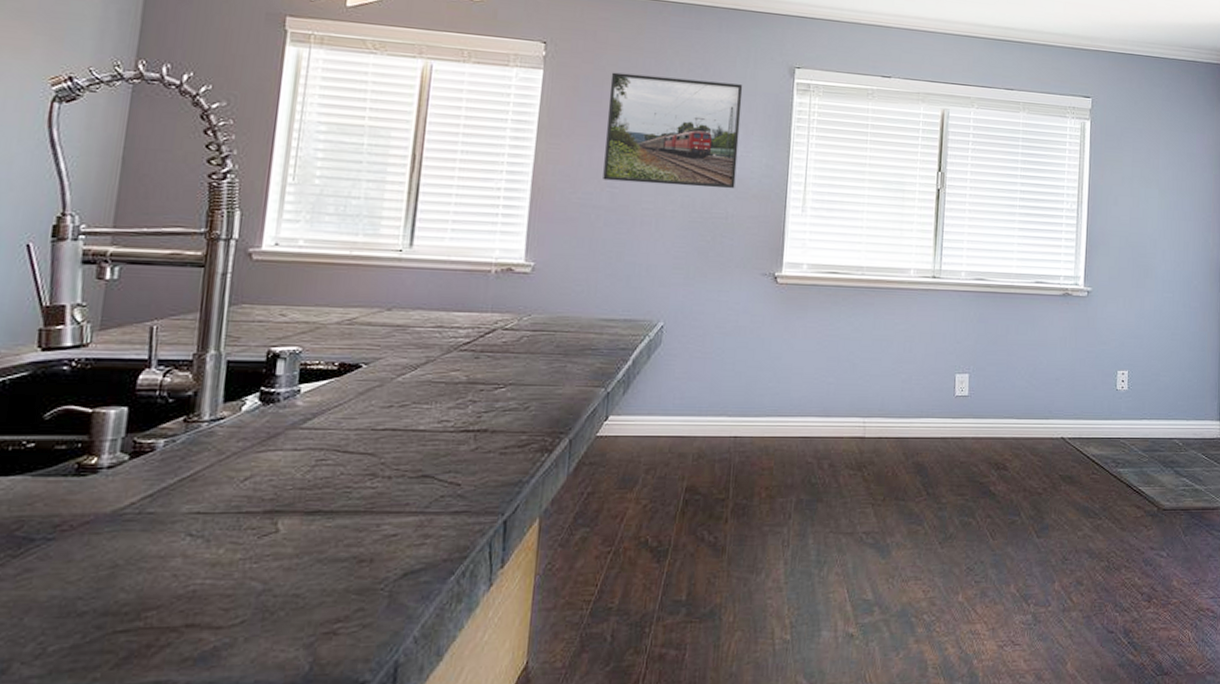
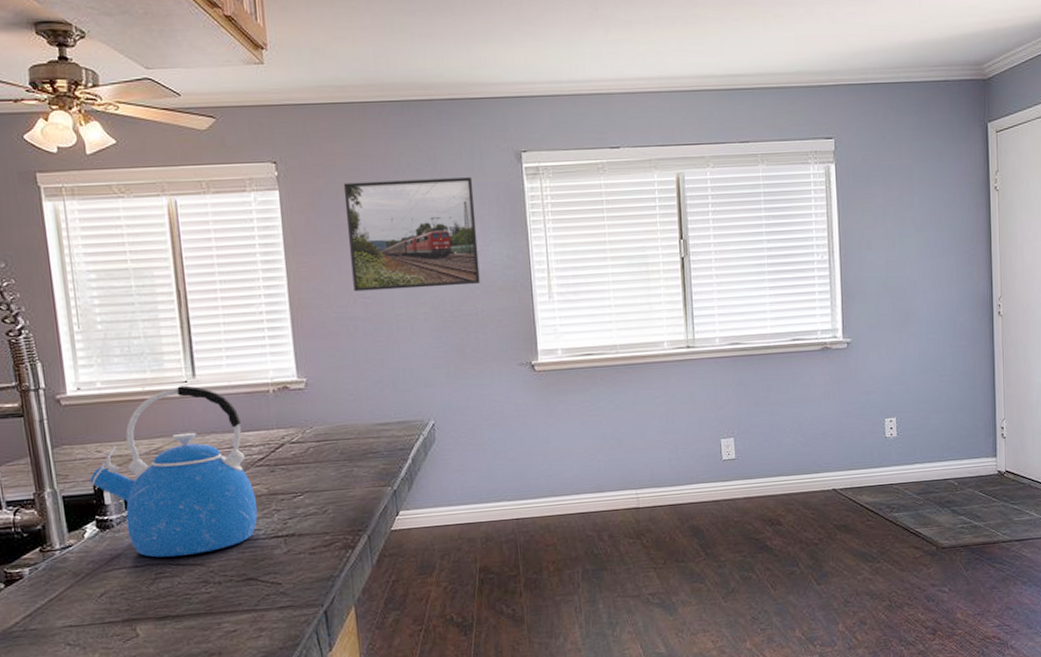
kettle: none [264,254,454,442] -> present [90,385,258,558]

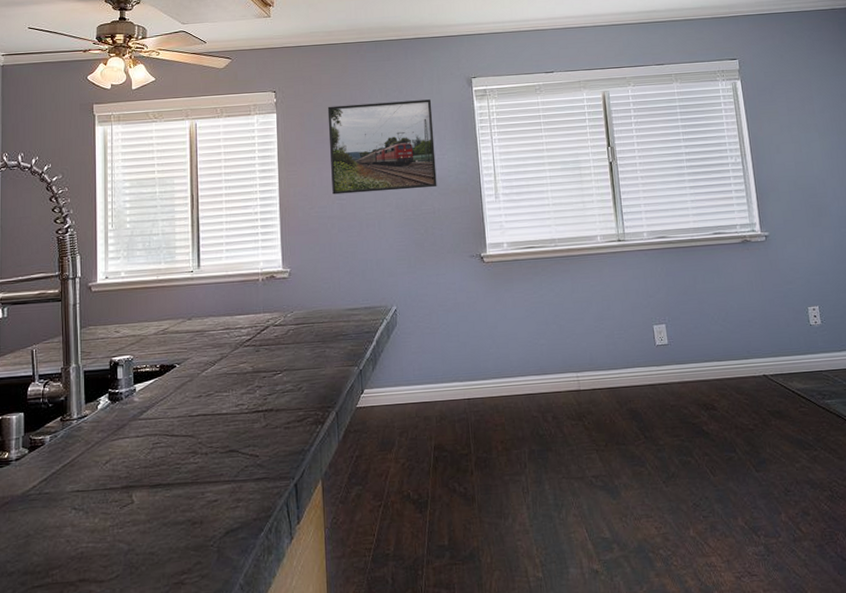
kettle: present [90,385,258,558] -> none [107,275,243,429]

